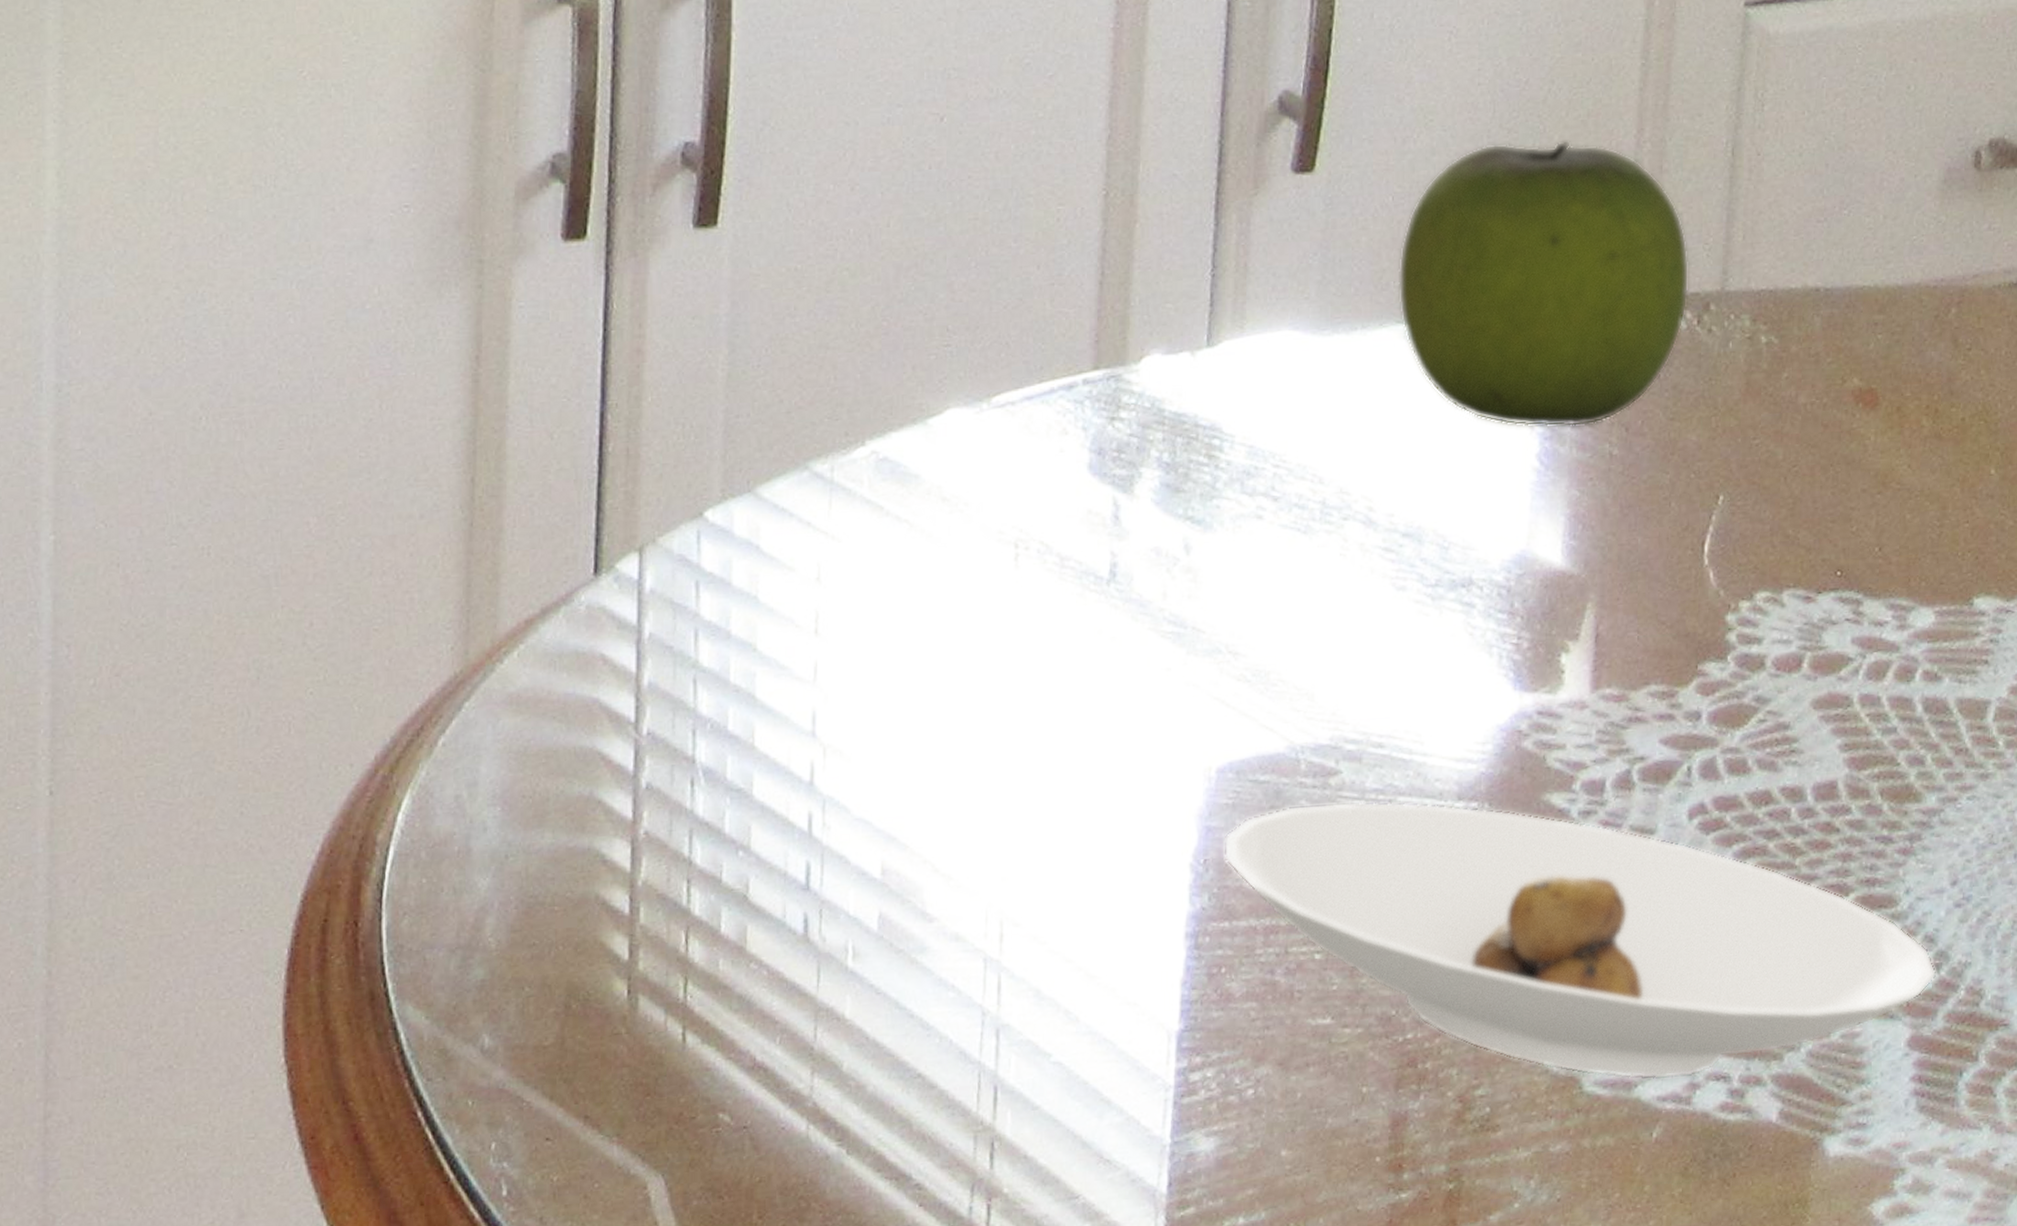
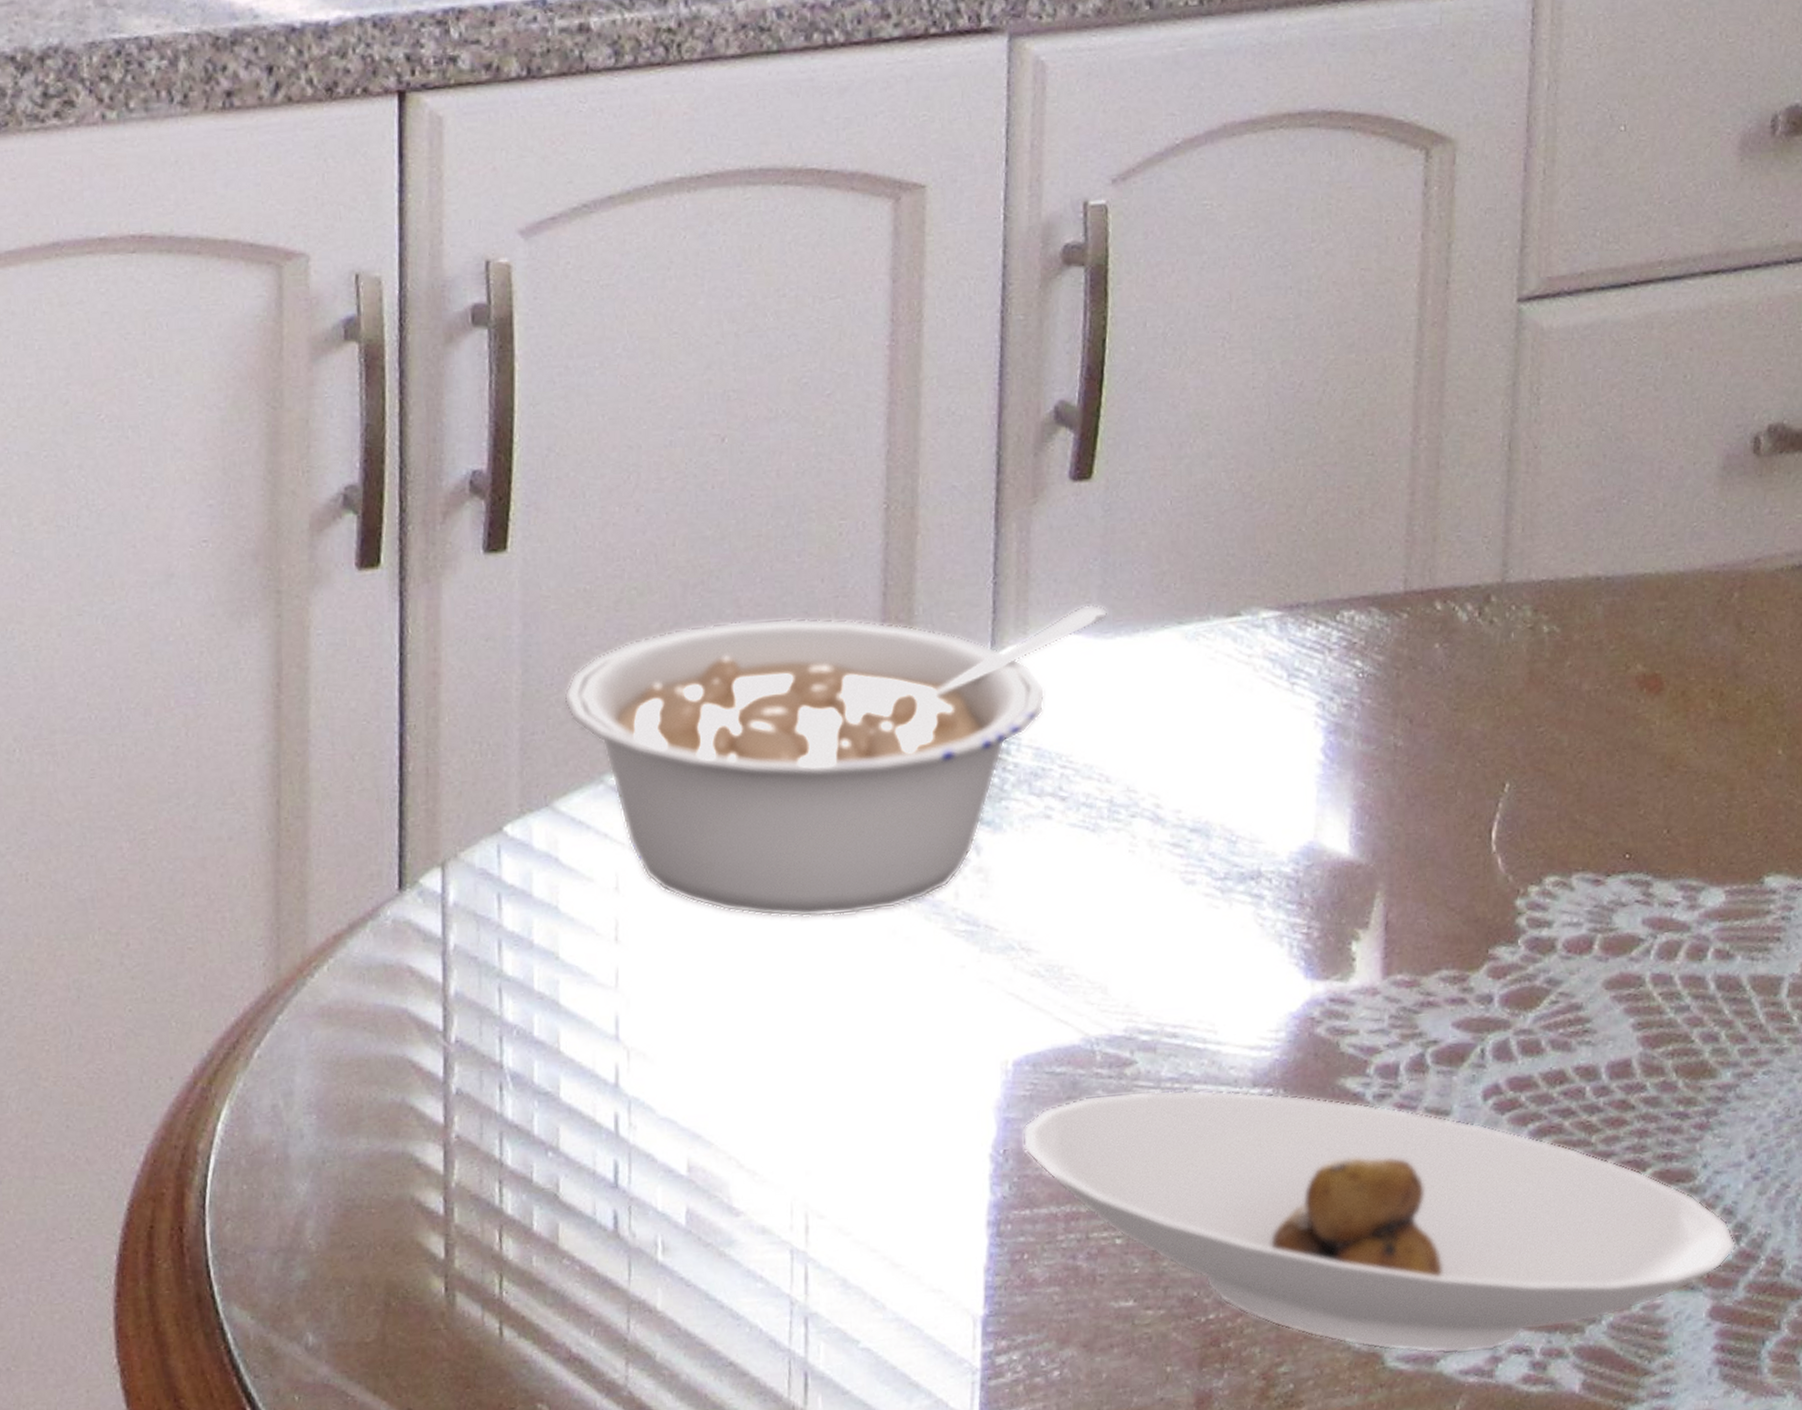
legume: none [771,300,1327,615] -> present [564,604,1108,918]
apple: present [1398,141,1689,427] -> none [1178,440,1469,722]

